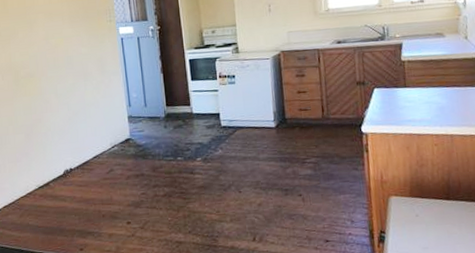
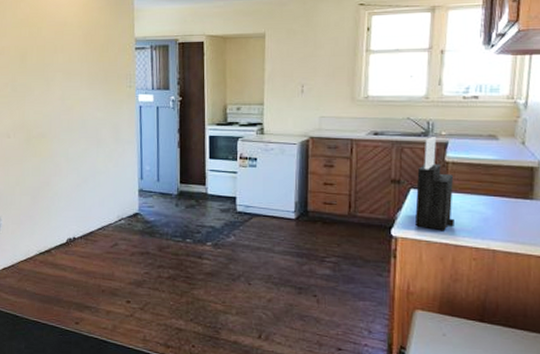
knife block: none [378,40,416,123] -> present [414,137,454,230]

